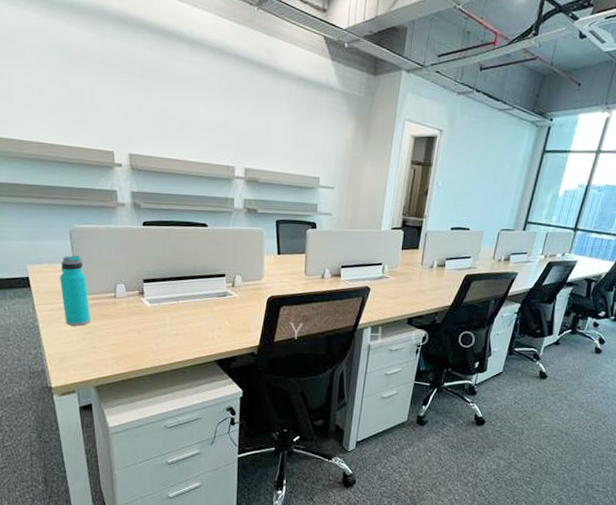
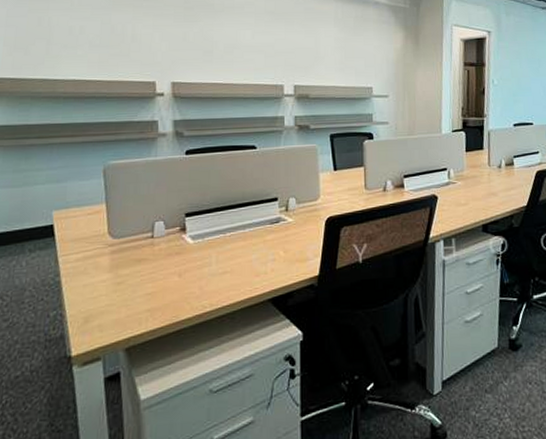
water bottle: present [59,255,91,326] -> none [88,194,124,277]

